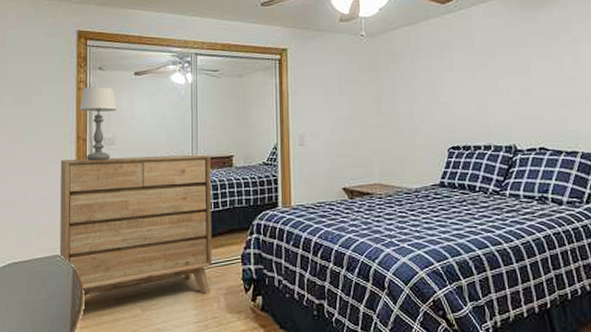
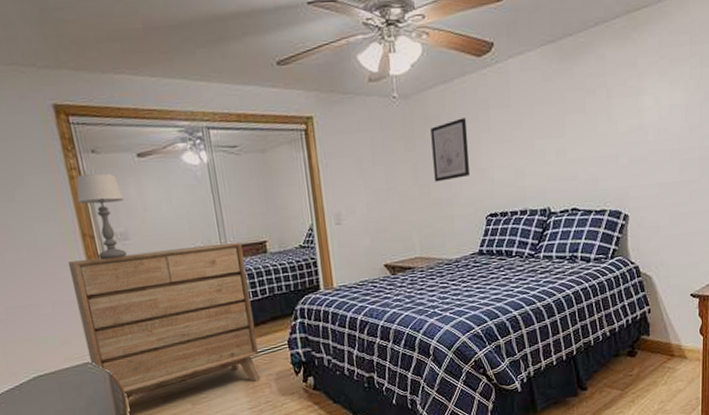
wall art: none [395,56,432,112] -> present [430,118,470,182]

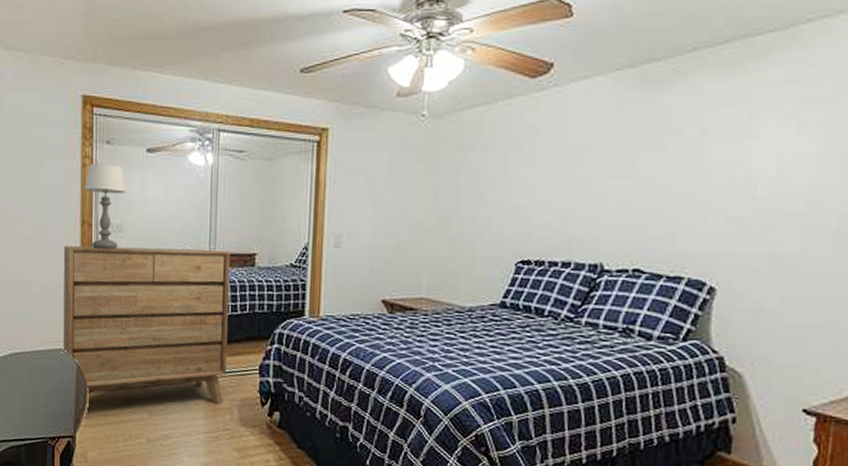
wall art: present [430,118,470,182] -> none [457,145,506,215]

